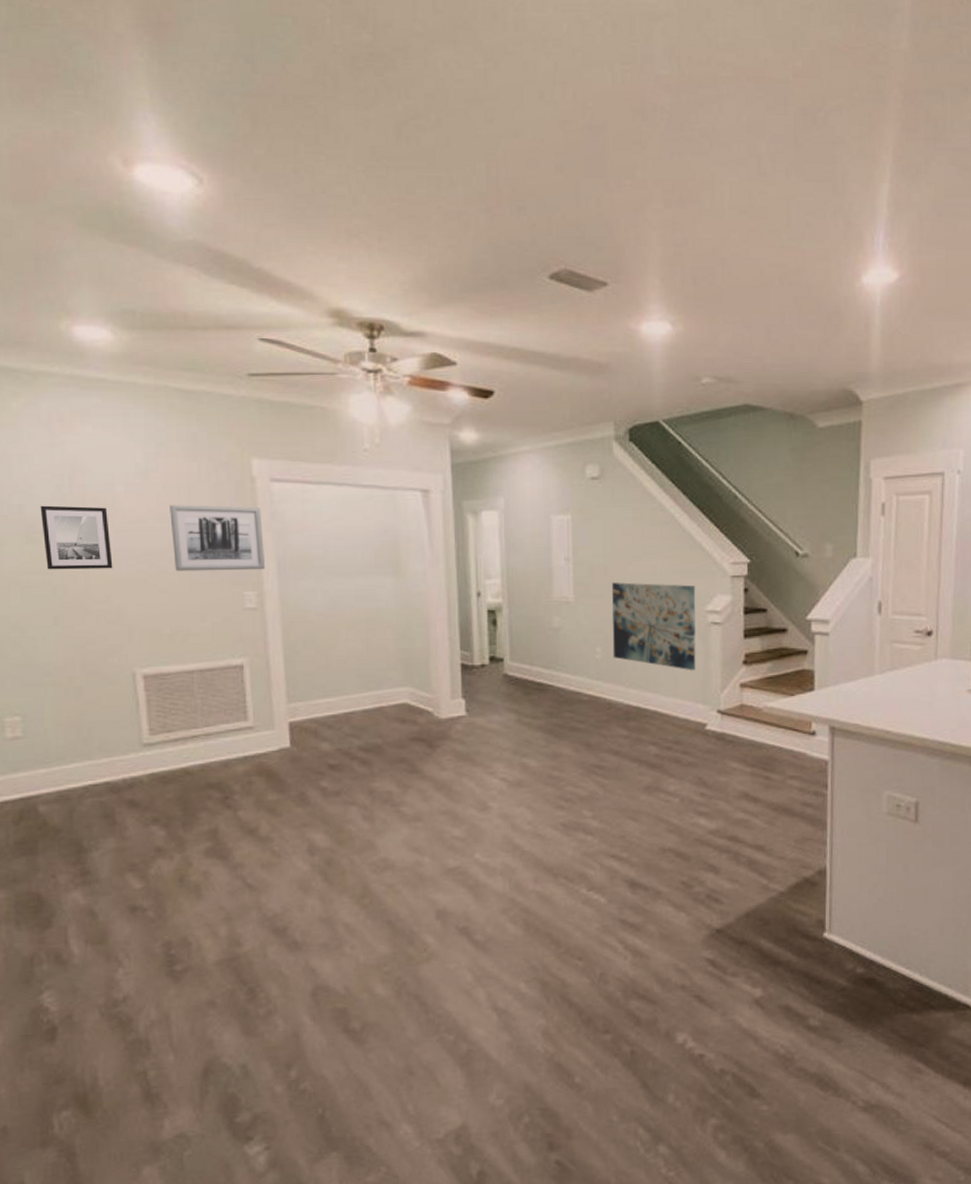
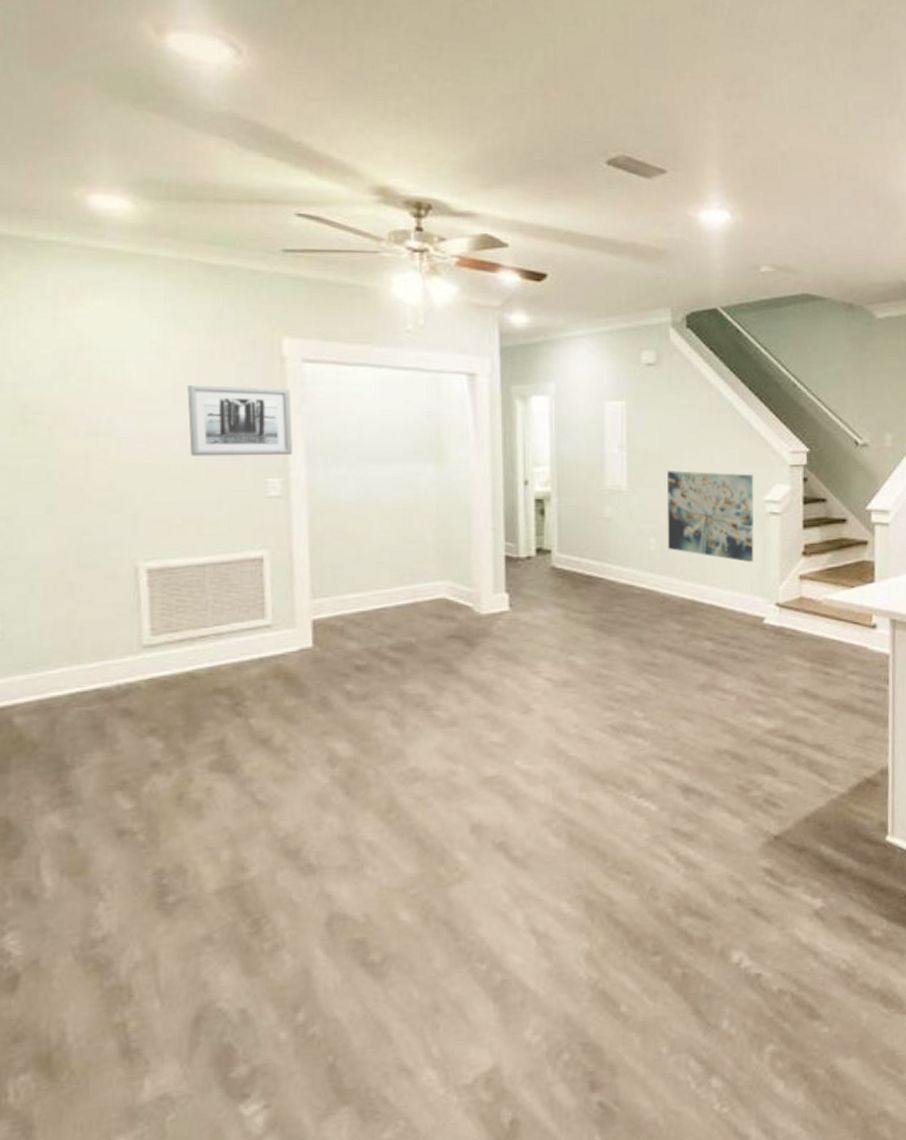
wall art: present [40,505,113,570] -> none [37,383,119,454]

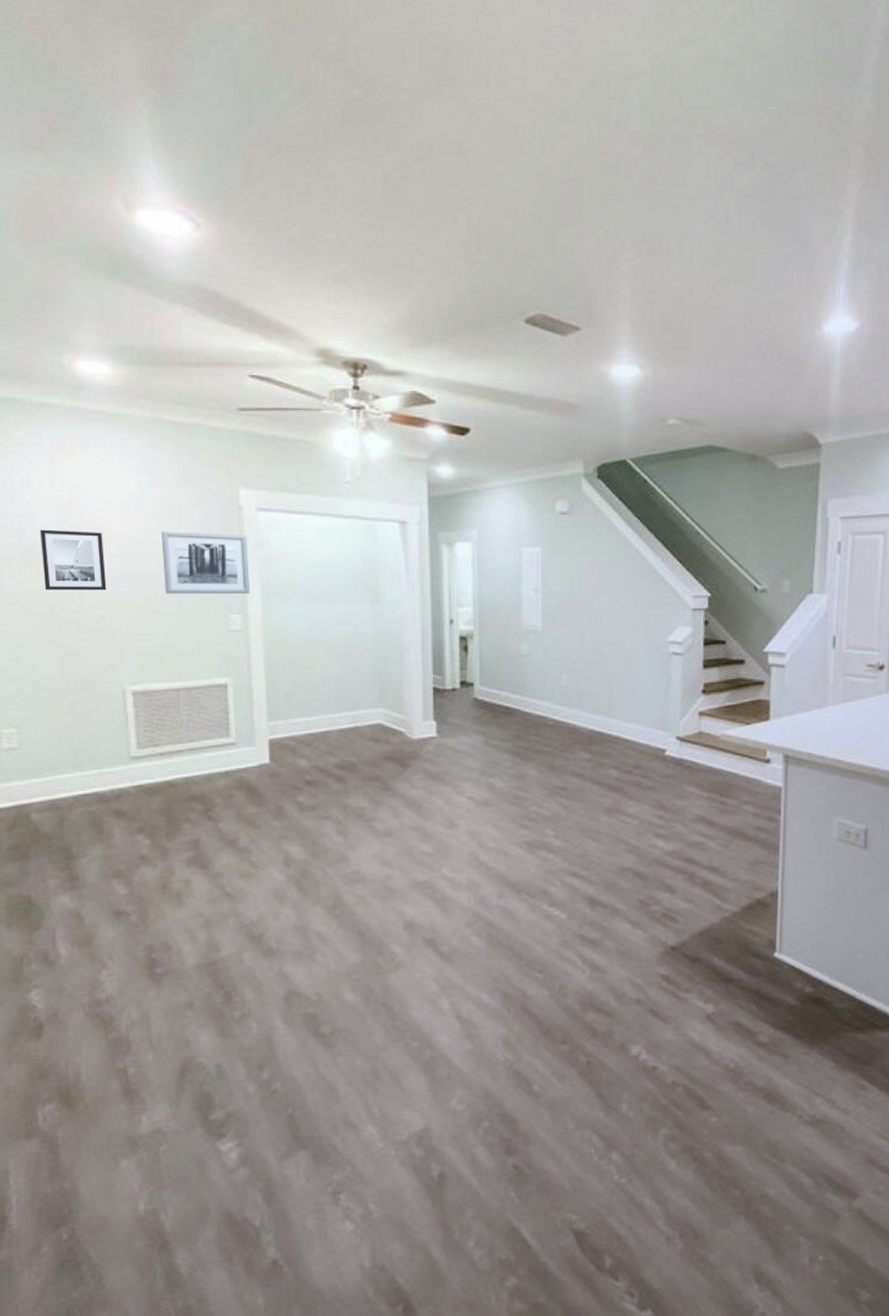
wall art: none [37,383,119,454] -> present [40,529,107,591]
wall art: present [667,471,754,563] -> none [577,613,658,699]

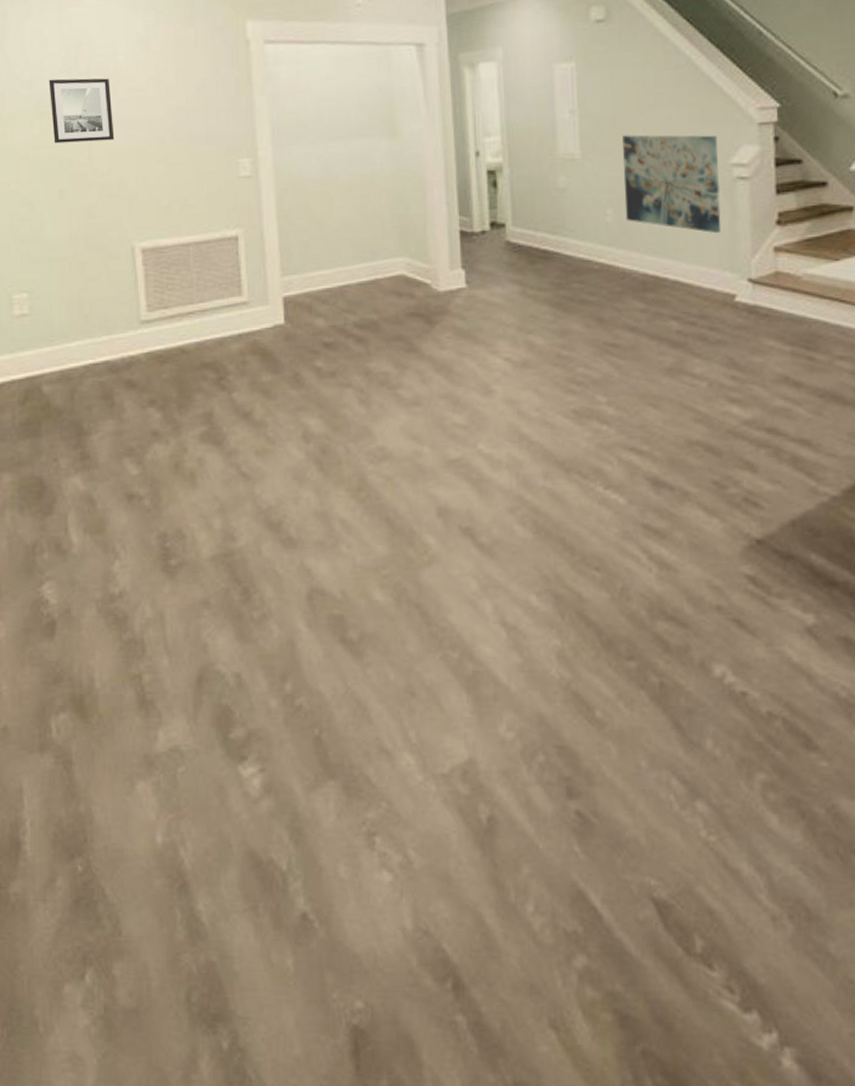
wall art: present [161,531,249,595] -> none [168,71,259,141]
wall art: none [577,613,658,699] -> present [623,135,721,234]

